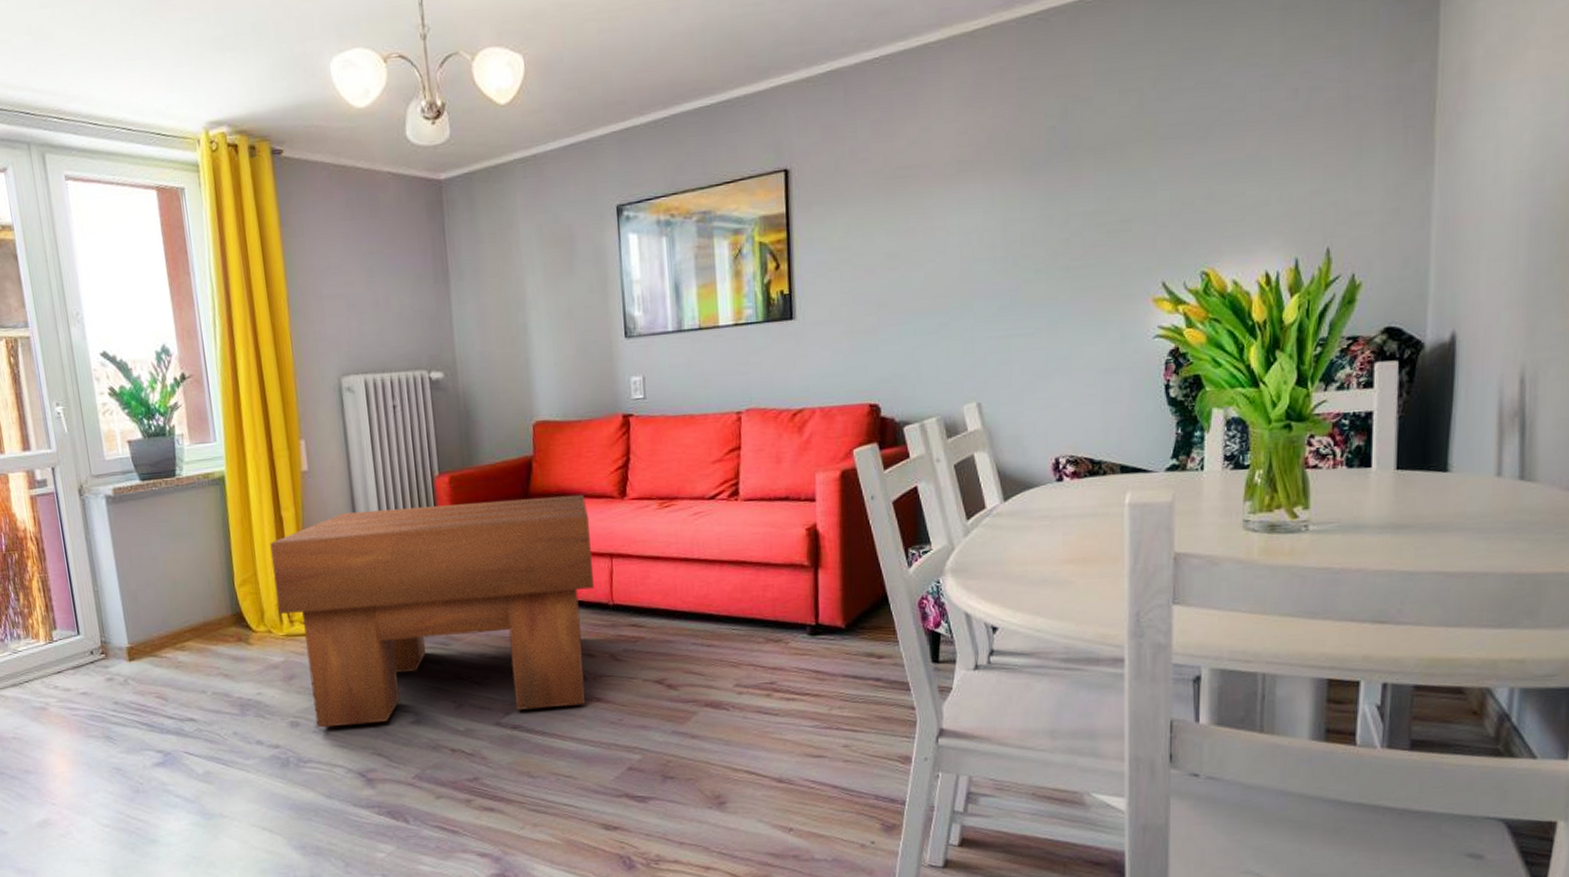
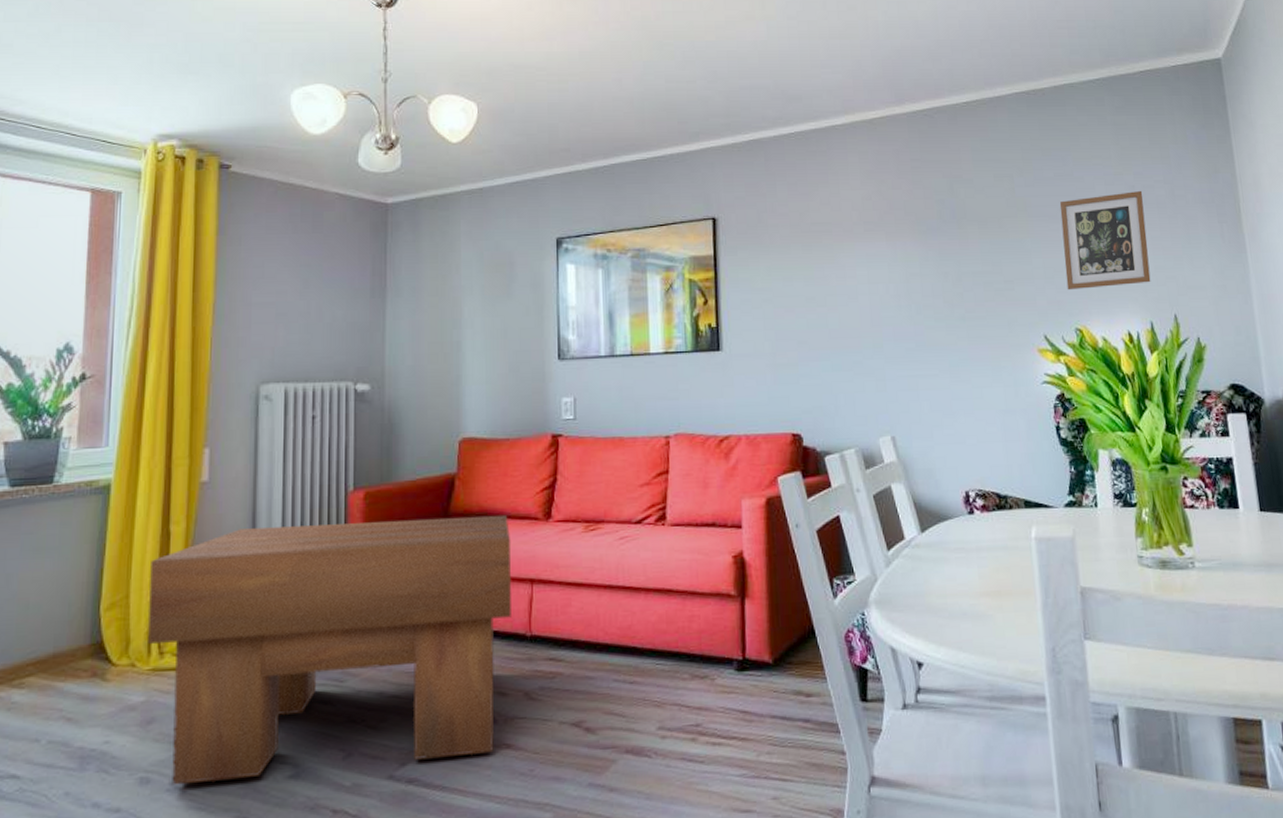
picture frame: none [1196,93,1308,227] -> present [1059,190,1151,291]

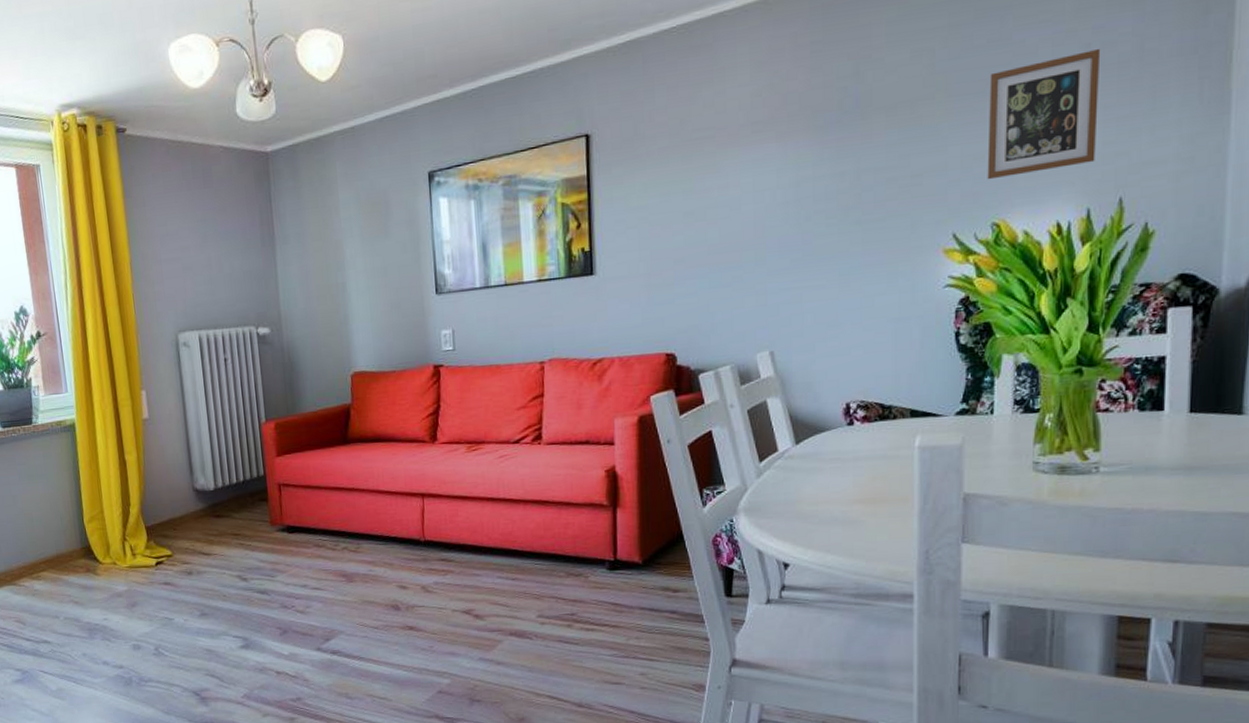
coffee table: present [148,514,512,785] -> none [115,438,407,651]

